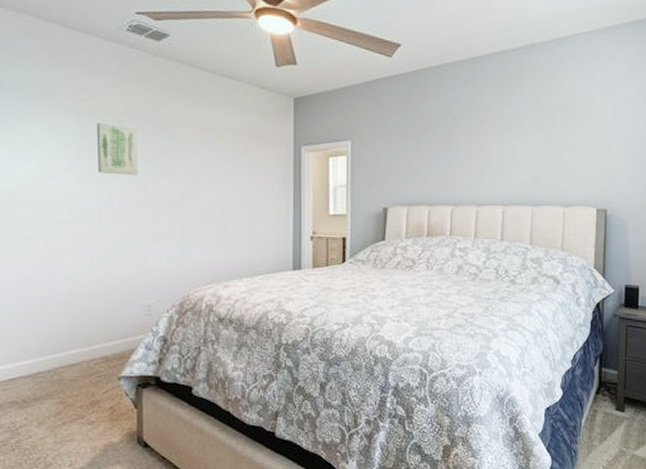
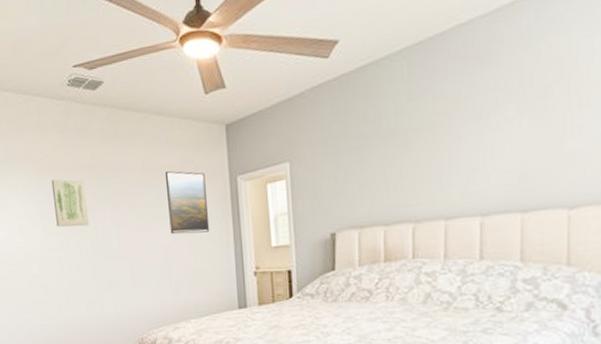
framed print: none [228,131,271,195] -> present [164,170,210,235]

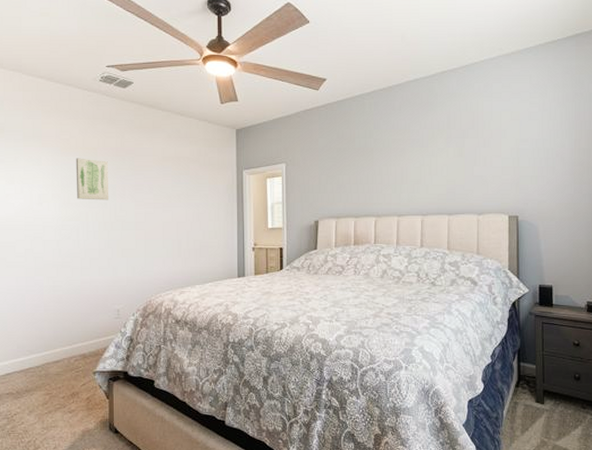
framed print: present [164,170,210,235] -> none [182,160,218,213]

